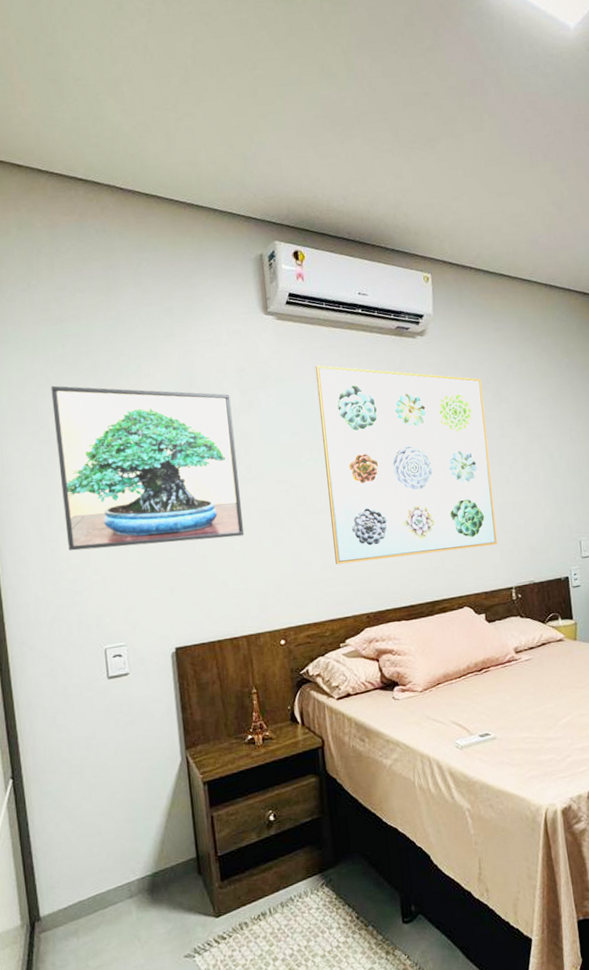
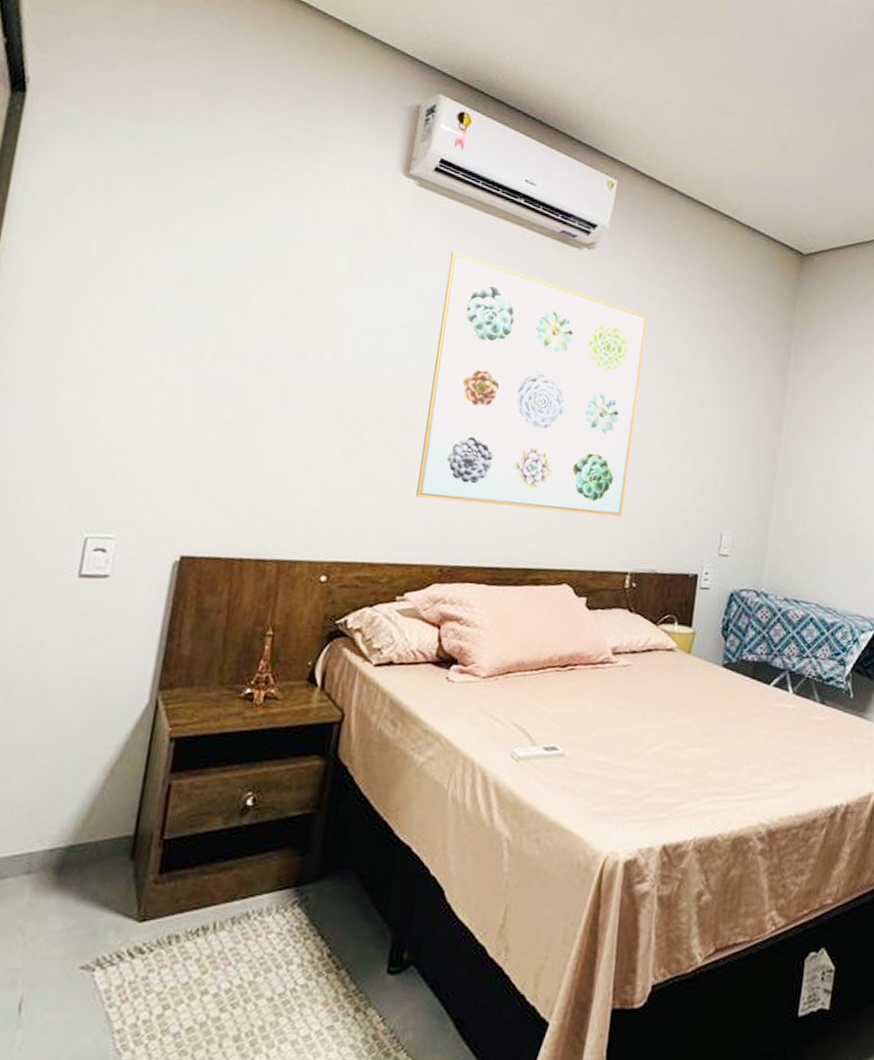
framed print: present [51,385,245,551] -> none [73,193,336,435]

